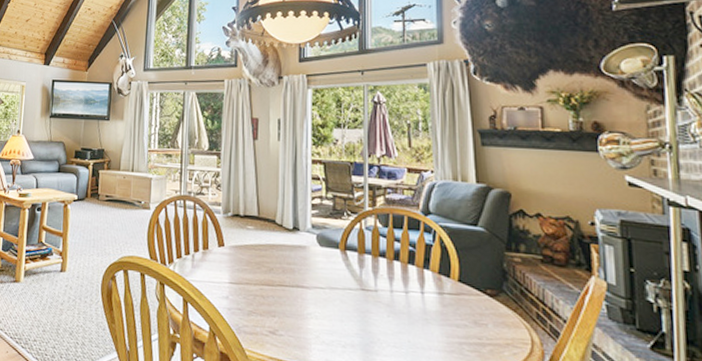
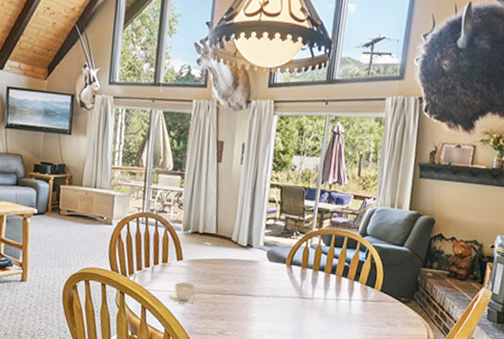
teacup: none [211,271,245,297] -> present [168,282,200,304]

